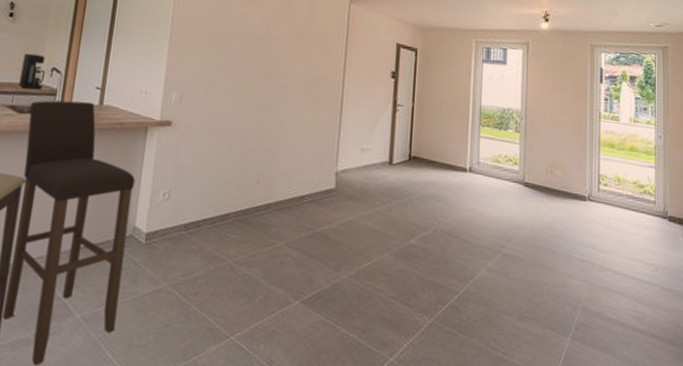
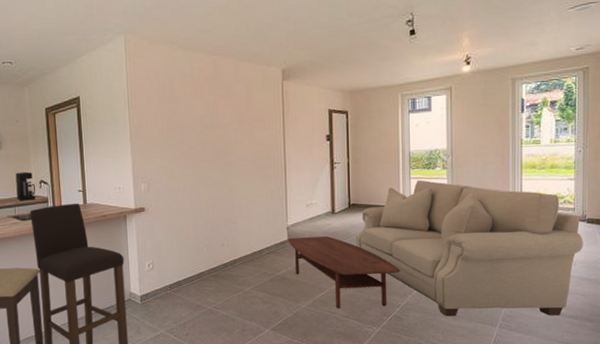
coffee table: none [335,187,461,292] -> present [288,236,400,309]
sofa: none [413,140,665,332] -> present [356,180,583,317]

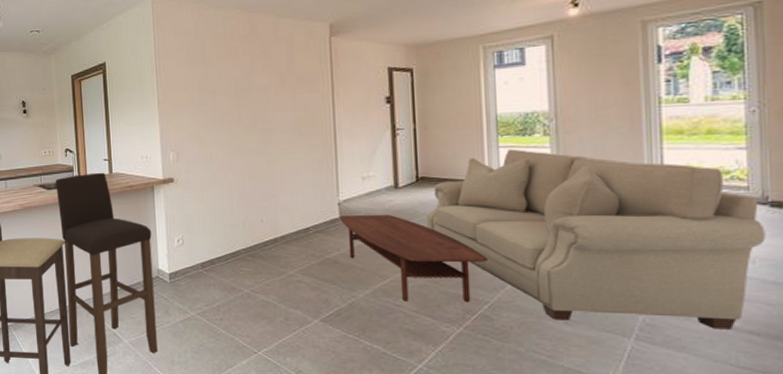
coffee maker: present [15,171,36,201] -> none [41,140,62,170]

